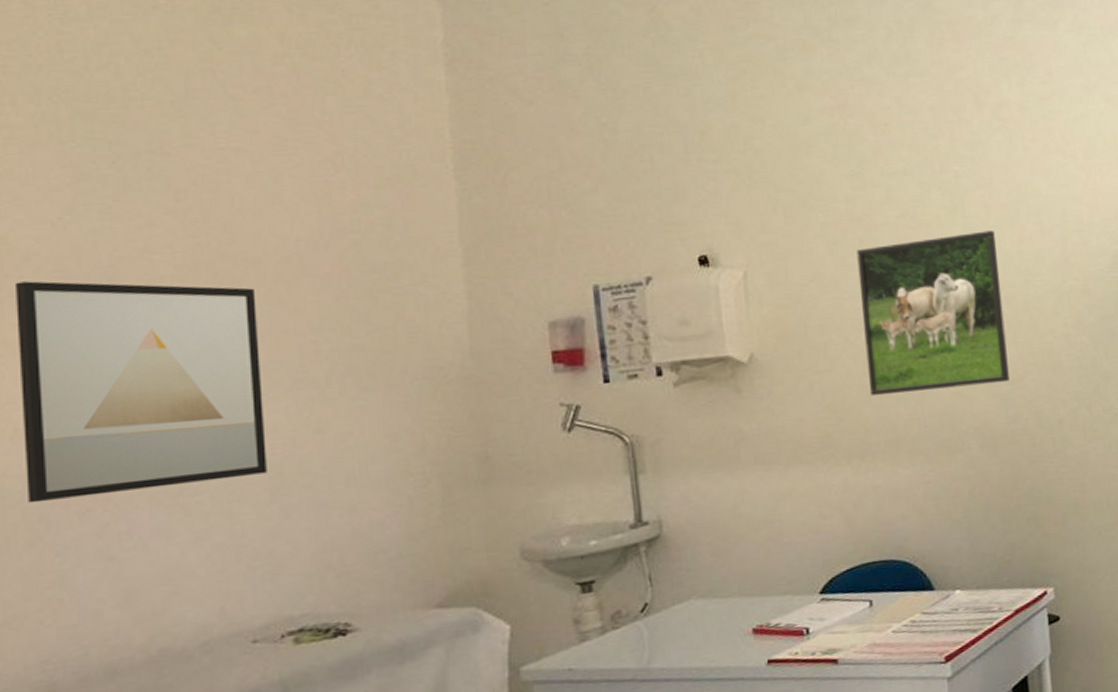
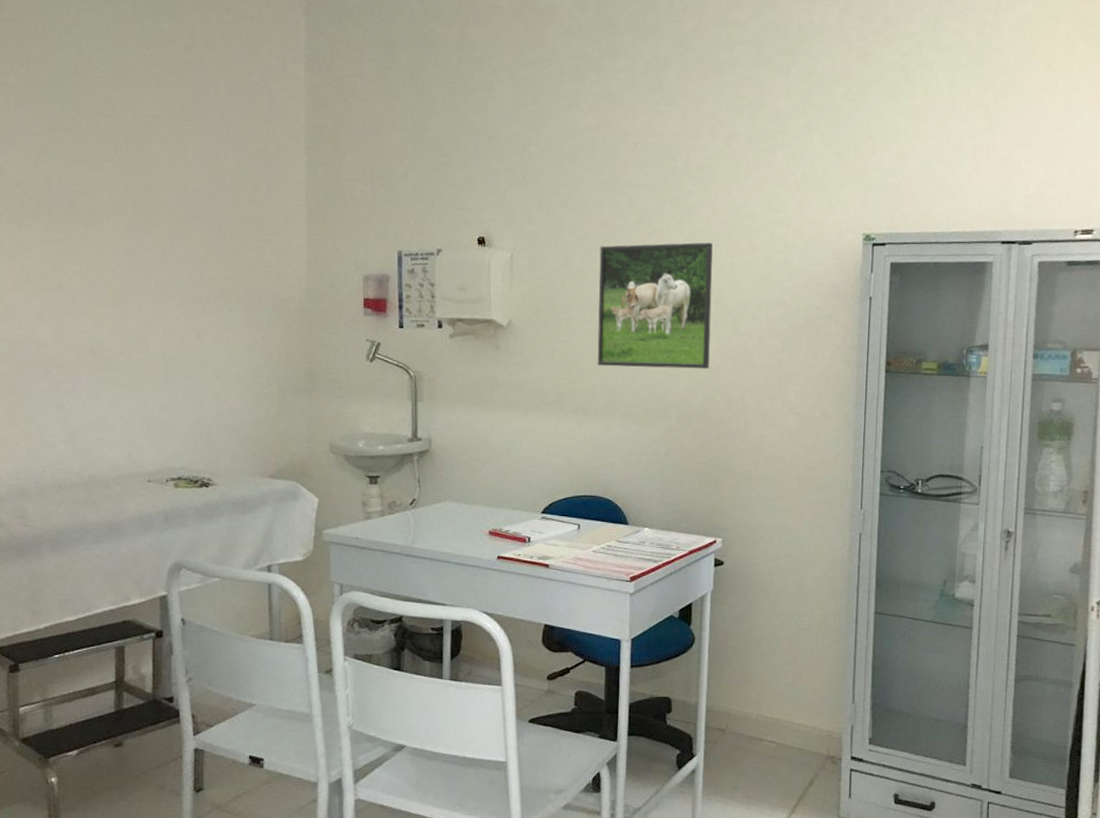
wall art: present [14,281,267,504] -> none [8,201,164,363]

